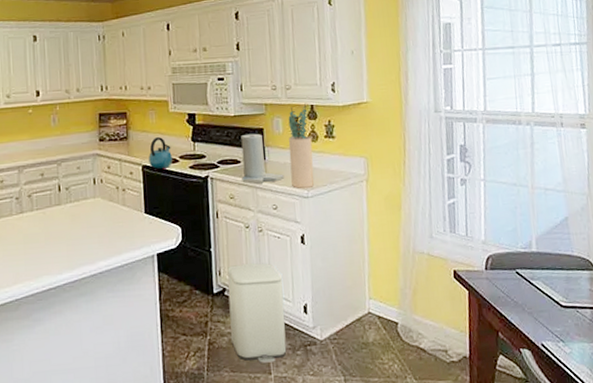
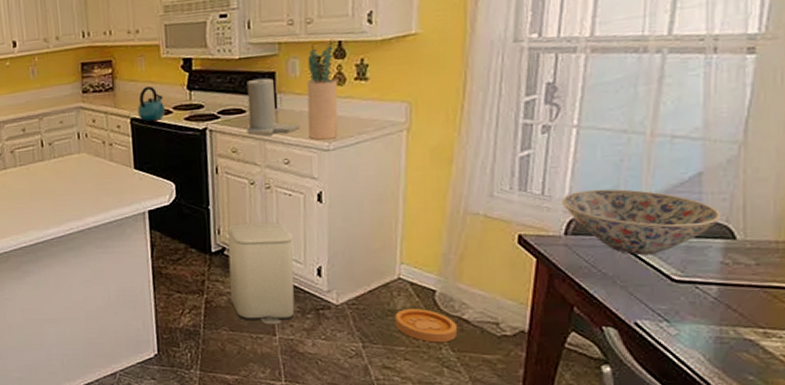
pet bowl: none [367,340,418,373] -> present [394,309,458,343]
bowl: none [480,230,585,286] -> present [562,188,722,256]

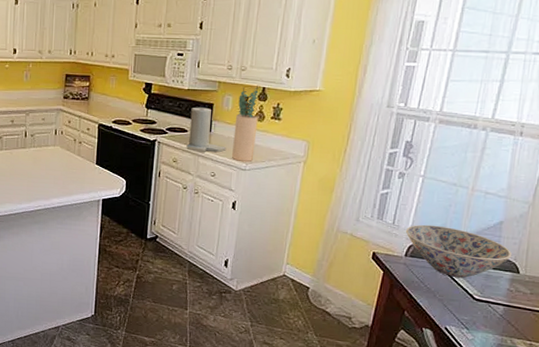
kettle: present [138,86,166,122] -> none [105,101,127,129]
pedal bin: present [228,221,295,325] -> none [156,218,210,302]
pet bowl: present [394,309,458,343] -> none [276,299,322,329]

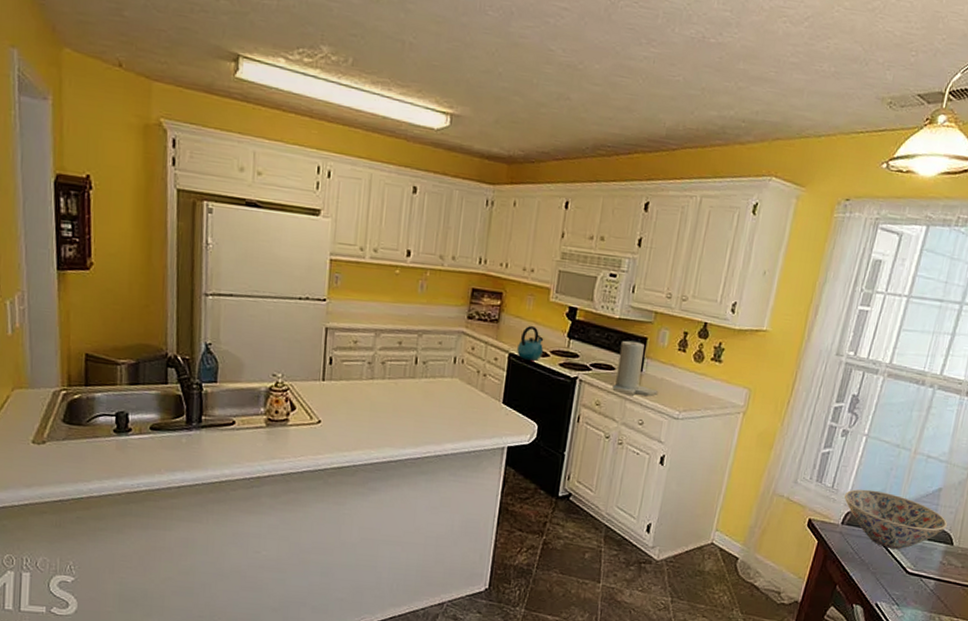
kettle: none [105,101,127,129] -> present [517,326,544,361]
vase: present [232,85,260,163] -> none [664,319,701,410]

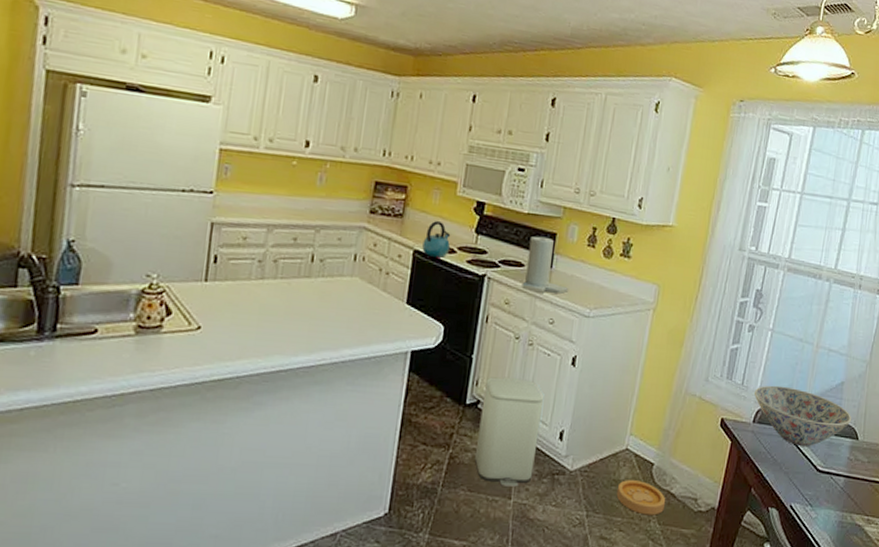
pedal bin: none [566,472,633,573] -> present [474,376,545,488]
pet bowl: none [700,571,749,605] -> present [616,480,666,516]

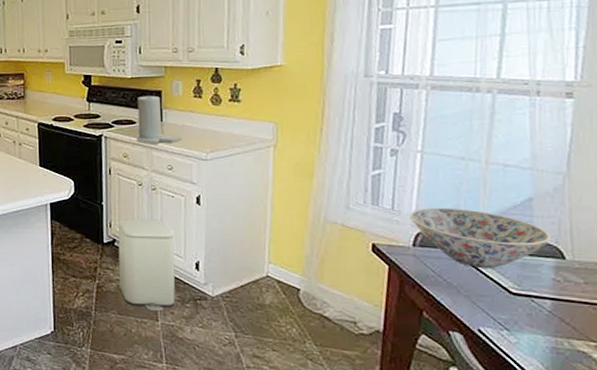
kettle: present [422,221,451,258] -> none [44,97,68,126]
pet bowl: present [616,480,666,516] -> none [263,304,320,337]

